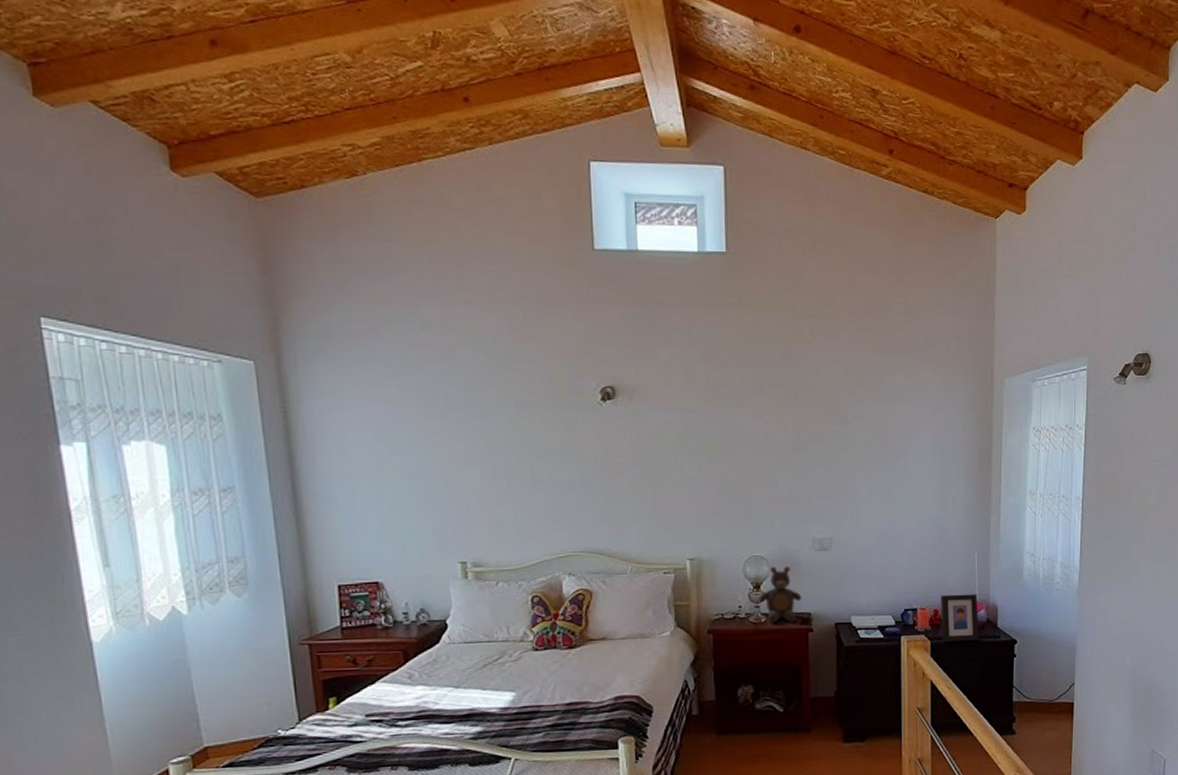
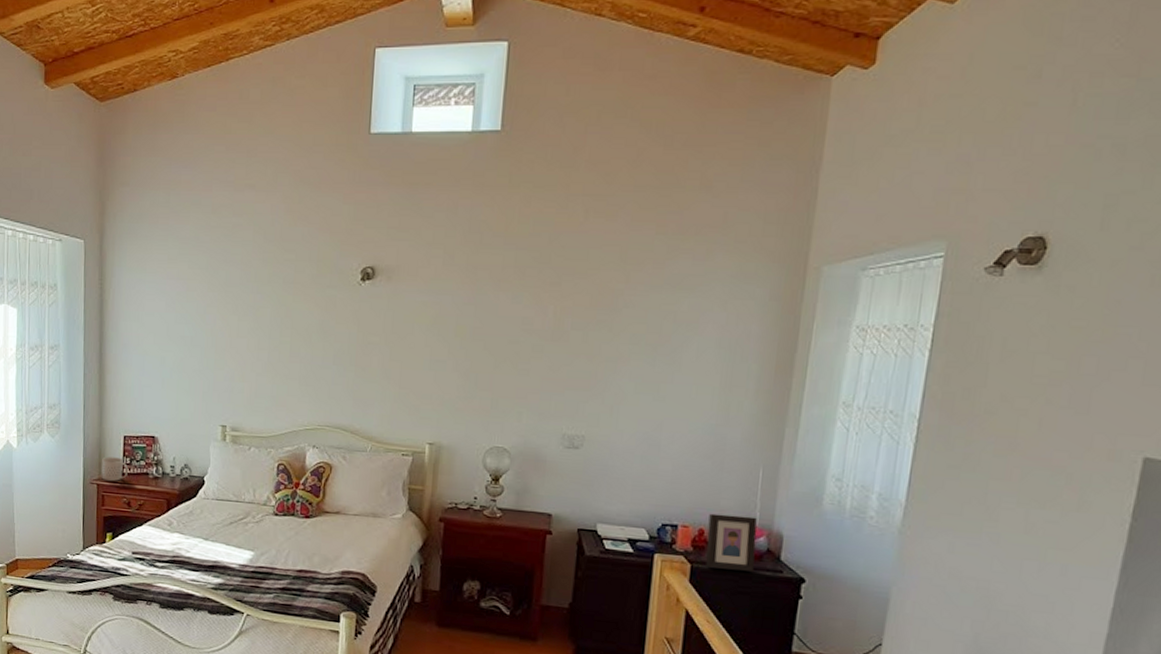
mug: none [312,610,348,640] -> present [101,456,128,482]
teddy bear: present [758,566,802,623] -> none [496,459,544,522]

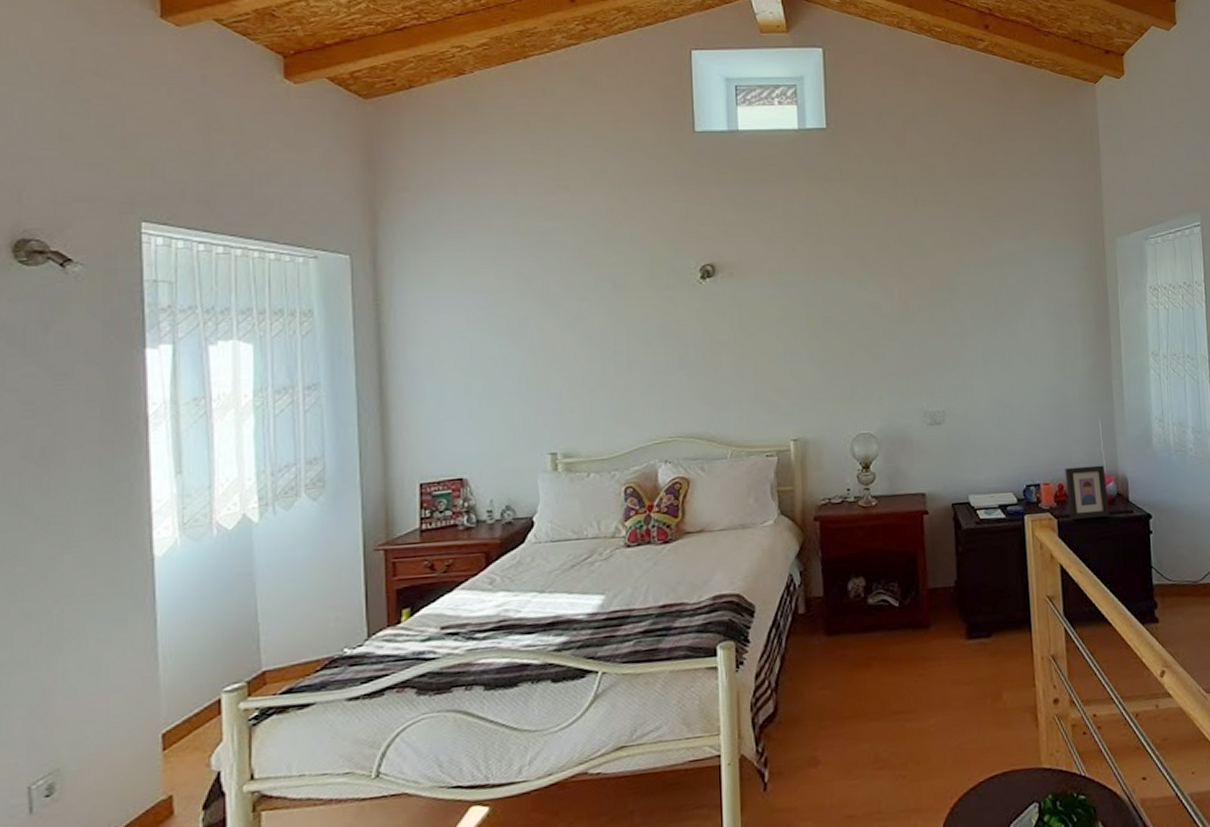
mug: present [101,456,128,482] -> none [390,511,428,544]

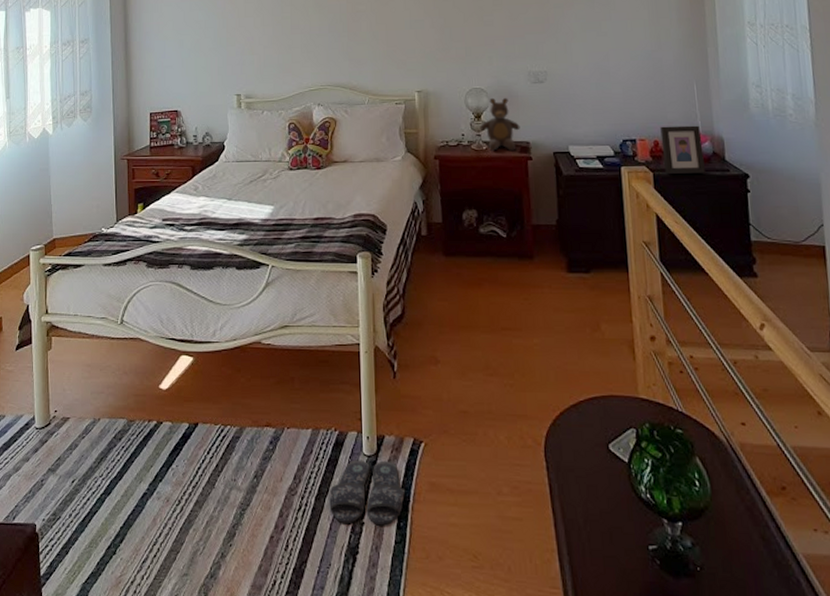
teddy bear: none [868,443,915,506] -> present [479,97,520,151]

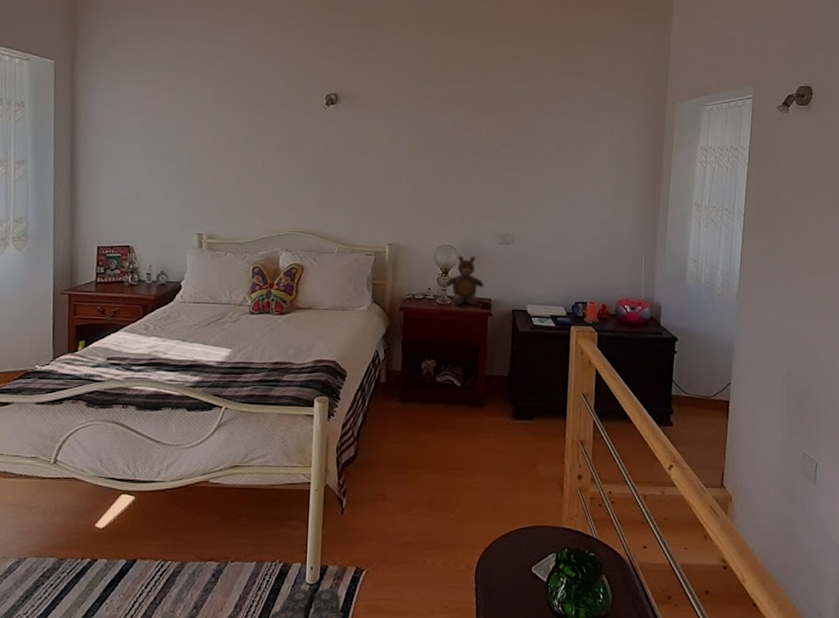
picture frame: present [660,125,705,174] -> none [608,291,643,335]

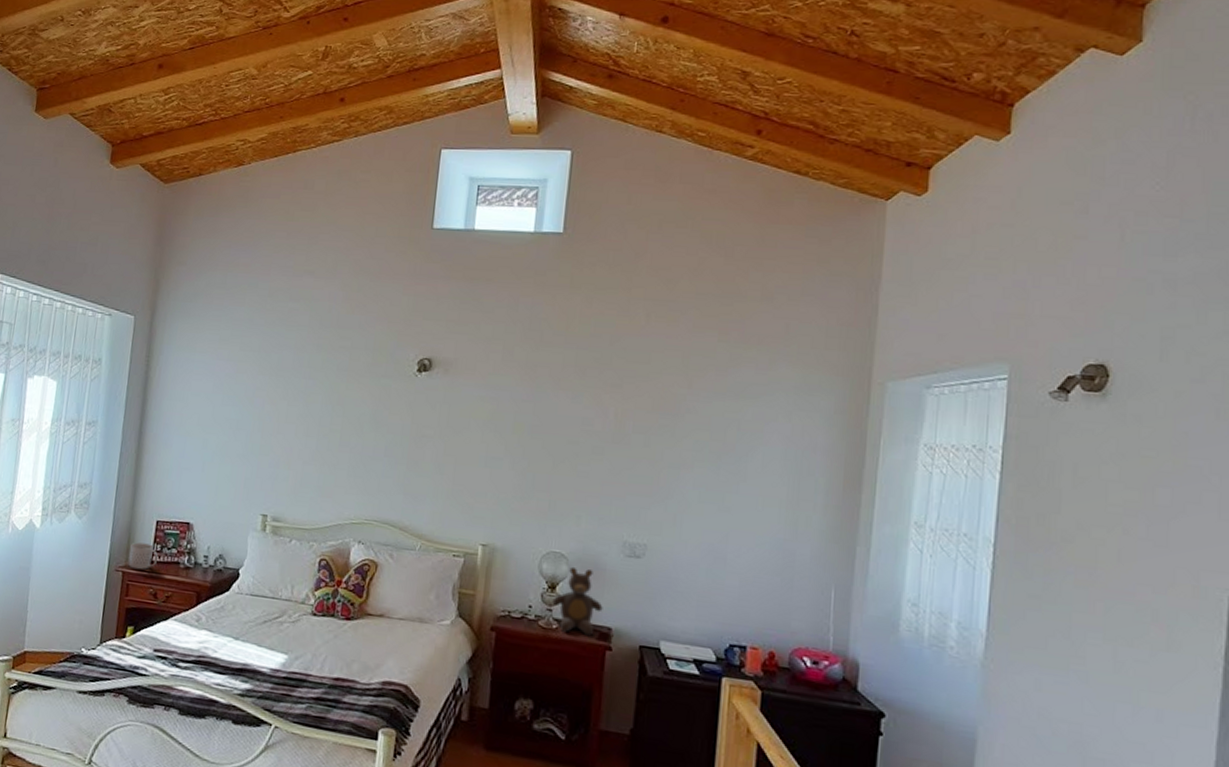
mug: none [73,267,102,291] -> present [128,542,158,570]

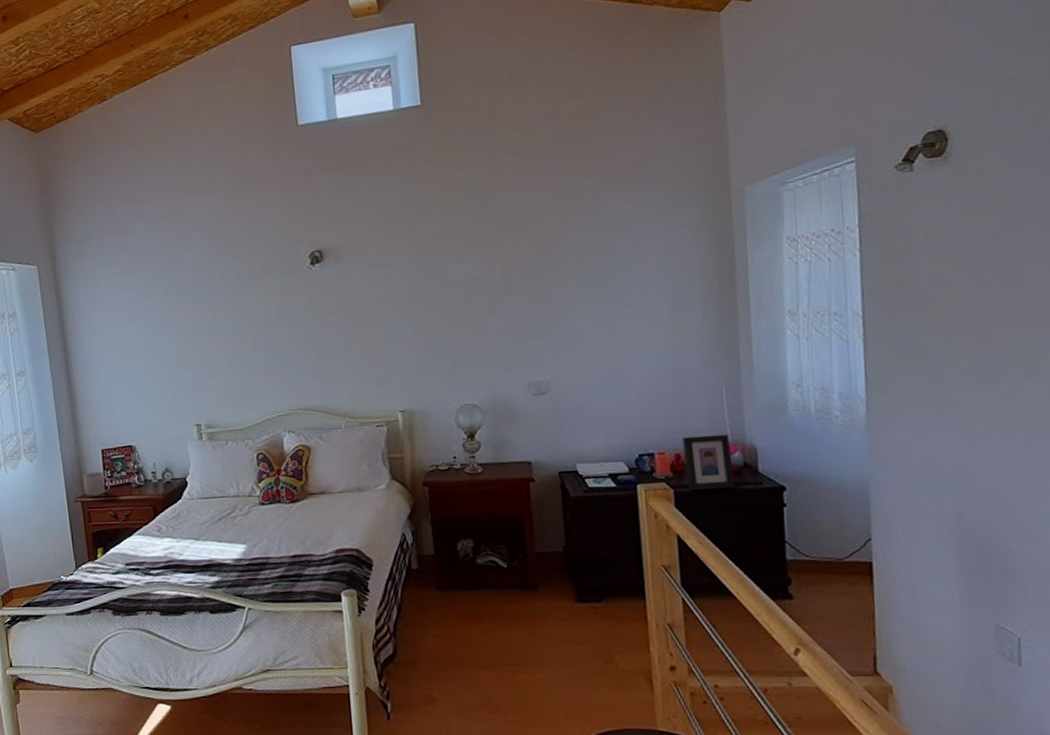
teddy bear: present [552,566,603,635] -> none [473,414,520,474]
picture frame: none [777,635,831,702] -> present [682,434,734,490]

